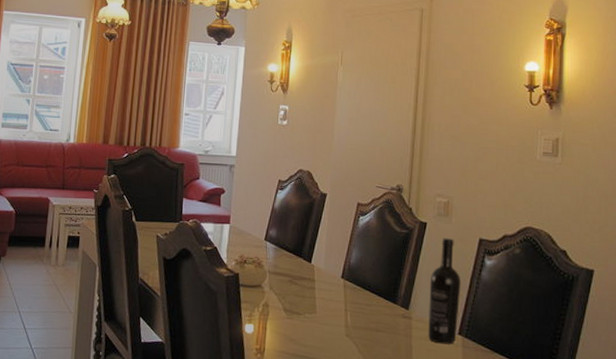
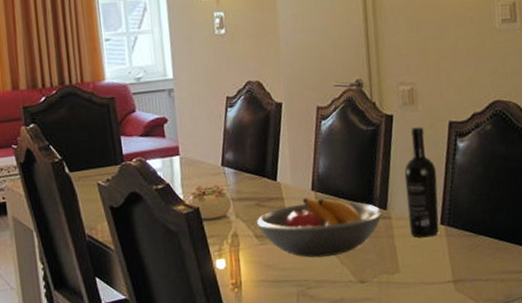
fruit bowl: none [286,284,405,343] -> present [256,197,384,258]

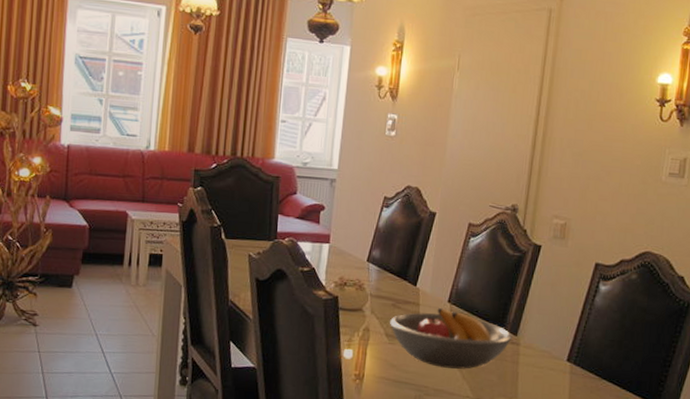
wine bottle: present [404,127,439,238] -> none [535,262,574,371]

